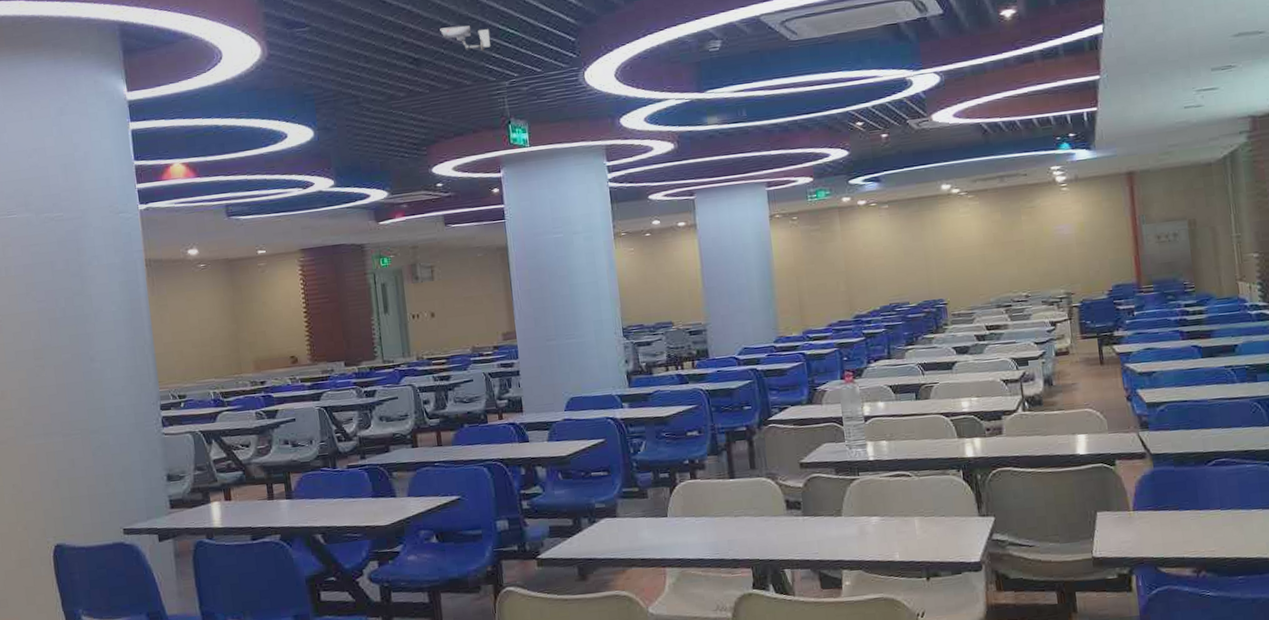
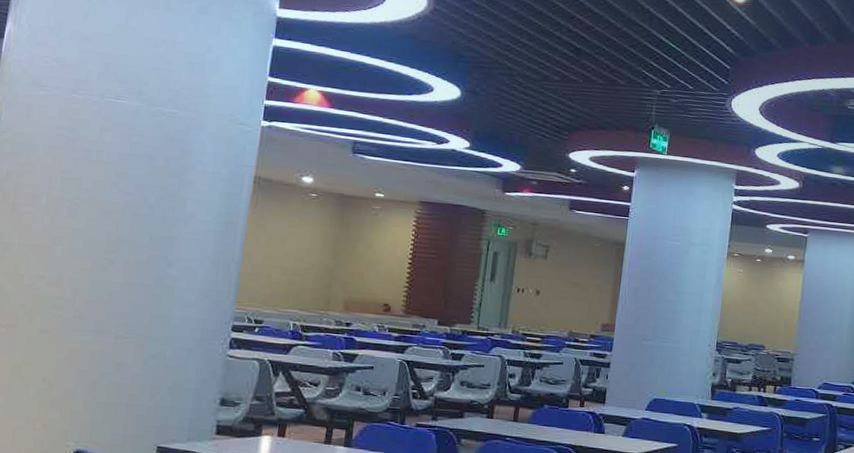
security camera: present [440,25,491,53] -> none [606,26,652,59]

